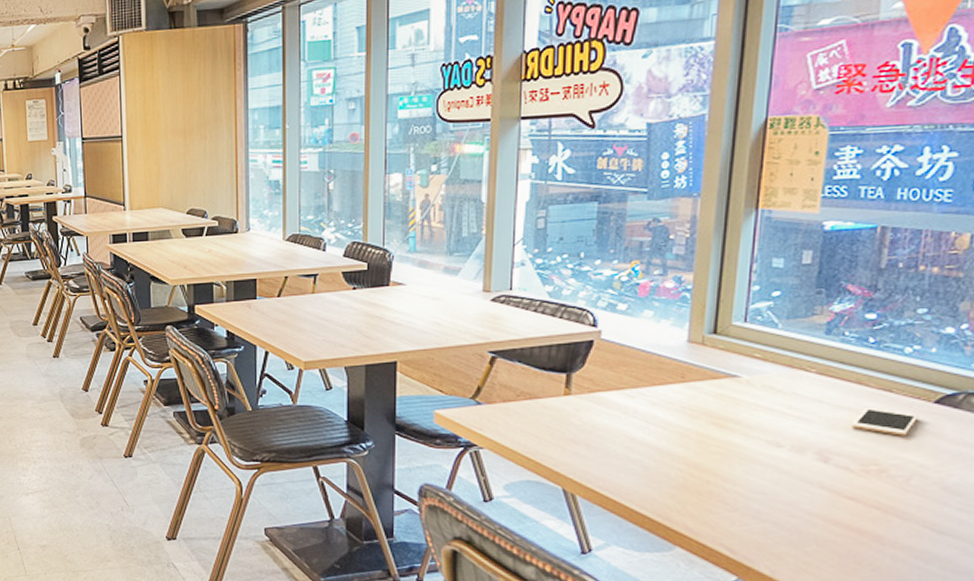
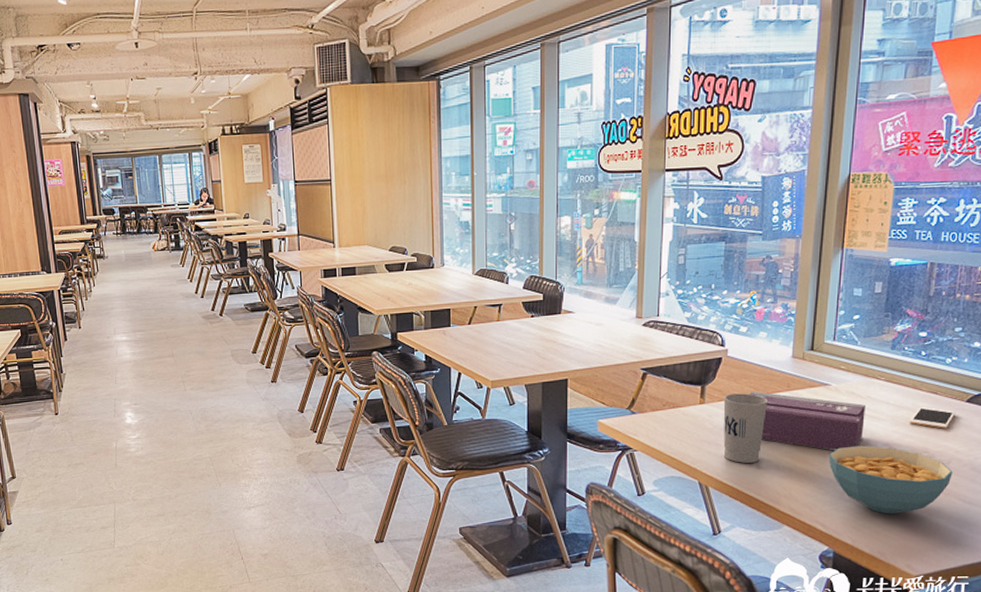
cup: none [595,384,656,469] -> present [723,393,769,463]
tissue box: none [630,381,789,459] -> present [749,391,866,451]
cereal bowl: none [738,453,915,541] -> present [829,445,953,514]

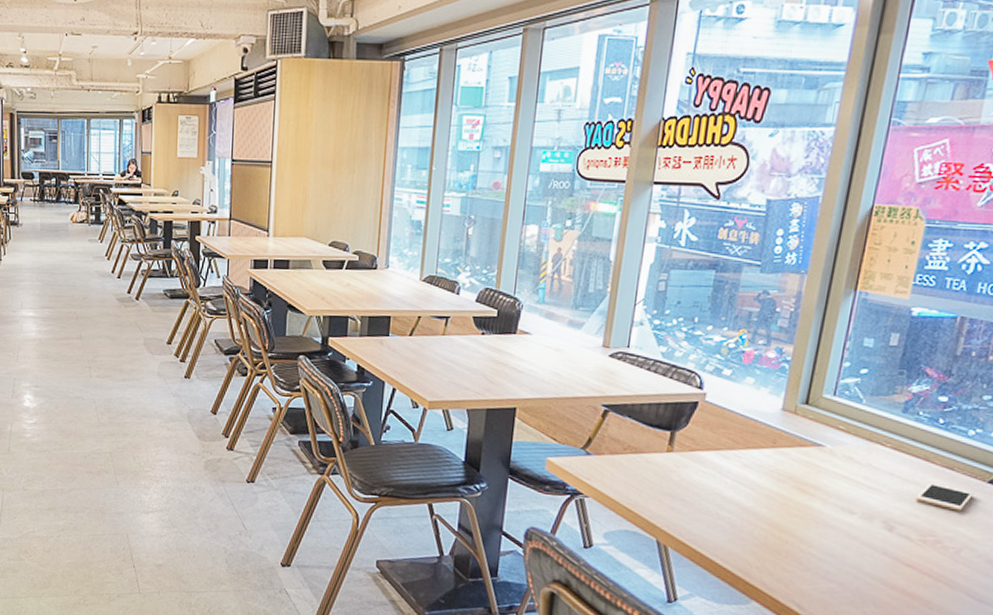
cup: present [723,393,769,463] -> none [690,444,749,526]
tissue box: present [749,391,866,451] -> none [727,443,865,523]
cereal bowl: present [829,445,953,514] -> none [814,519,963,603]

